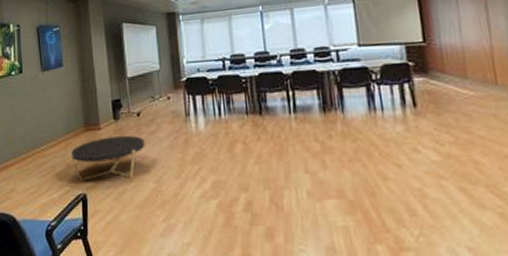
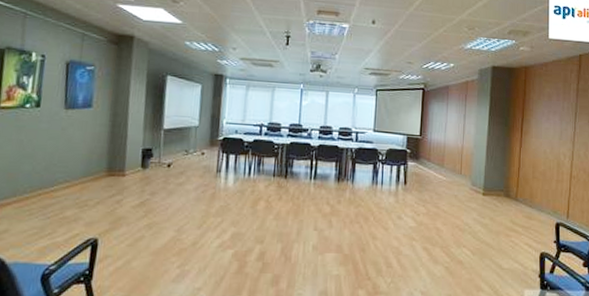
coffee table: present [71,135,145,181] -> none [86,183,171,225]

